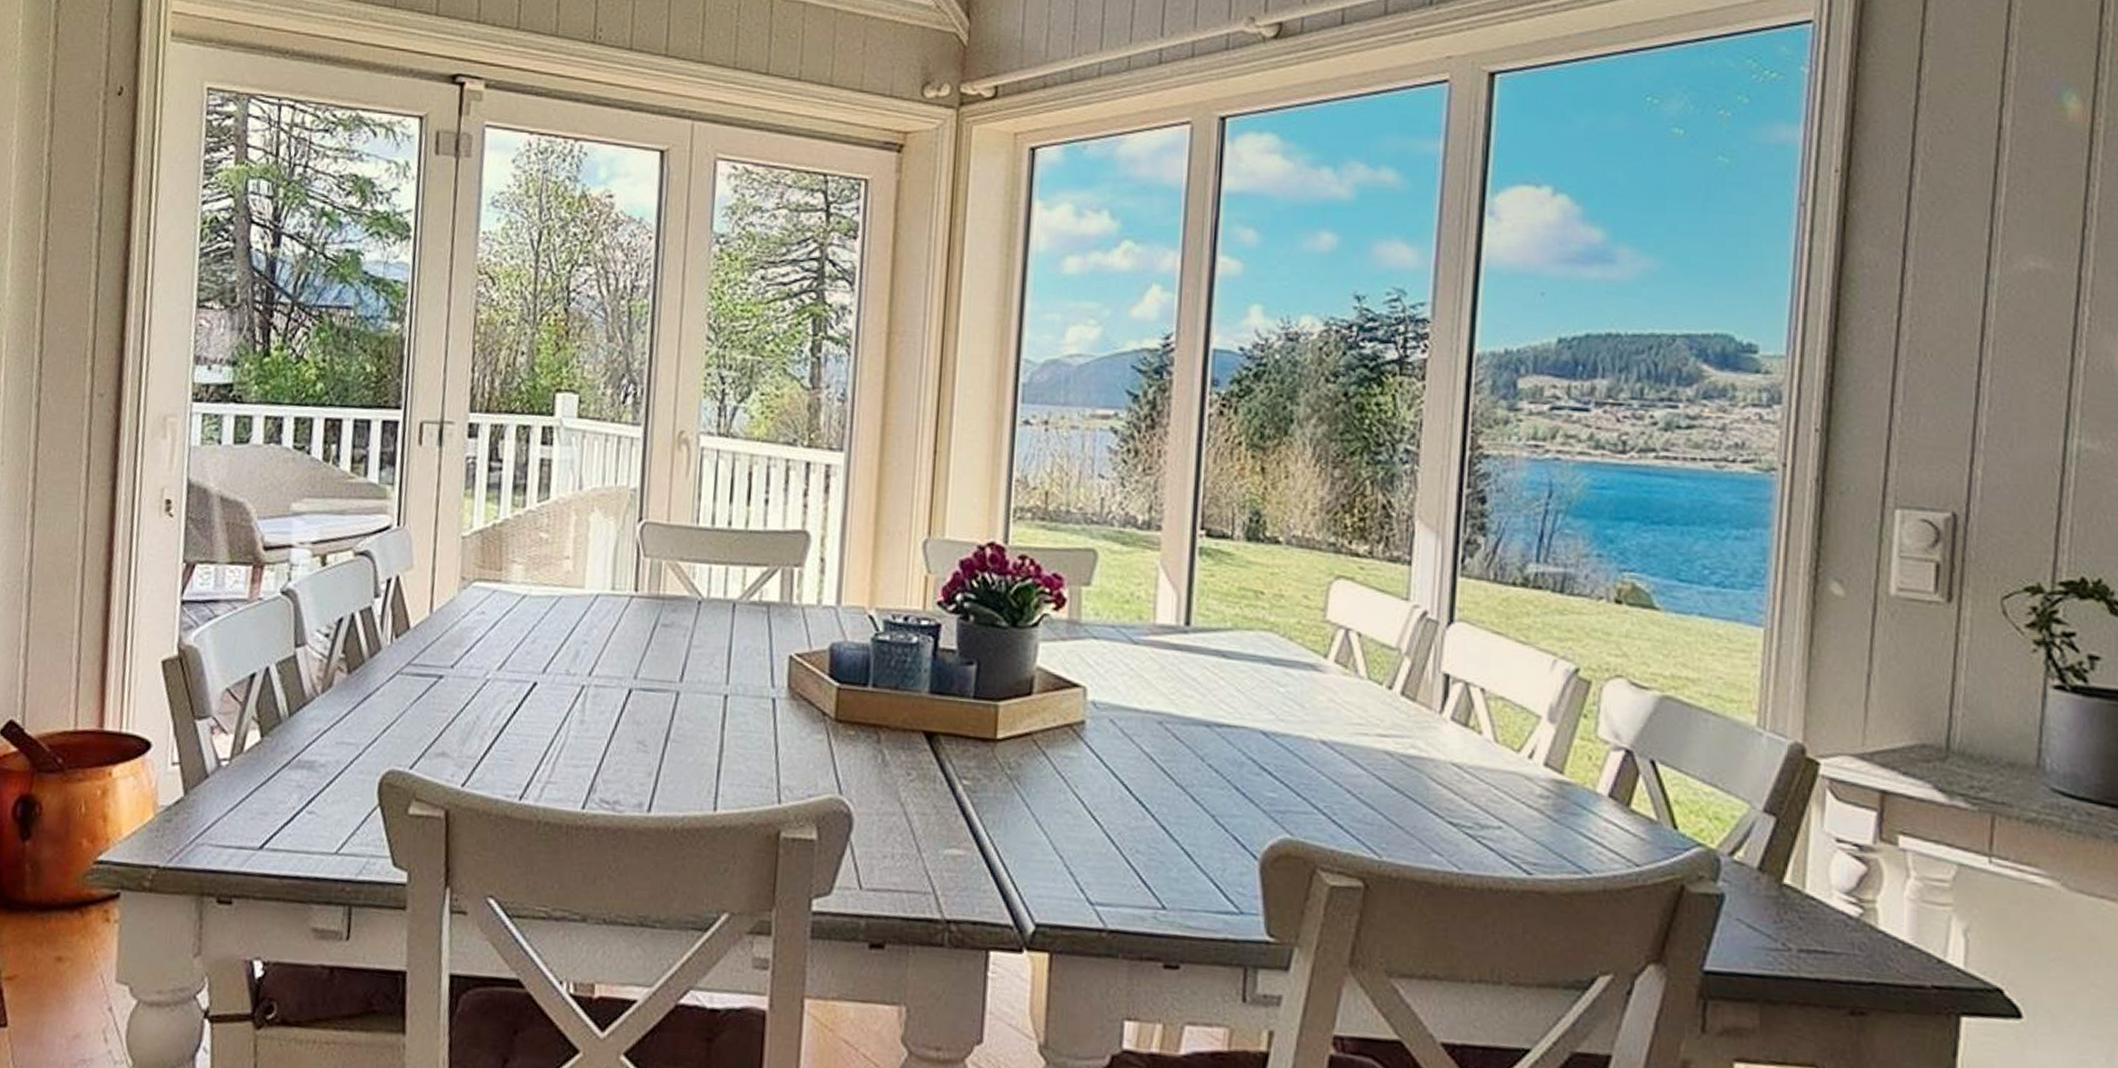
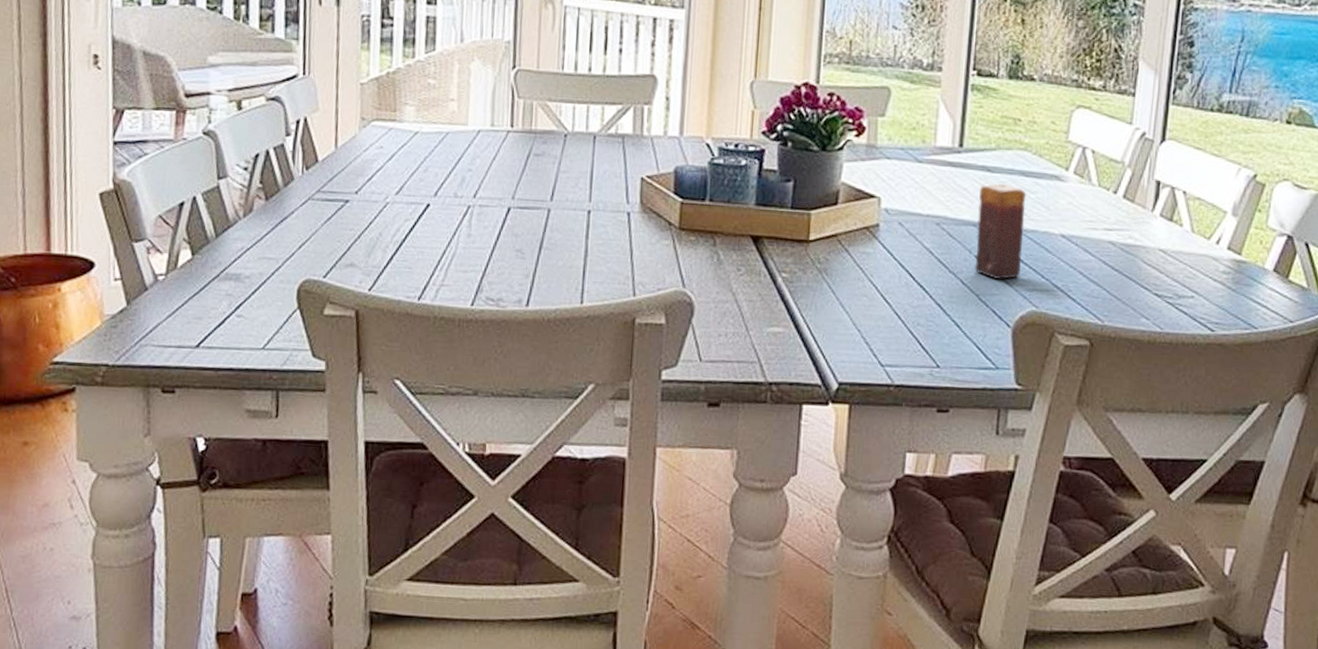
candle: none [1207,672,1274,796] -> present [974,183,1026,279]

